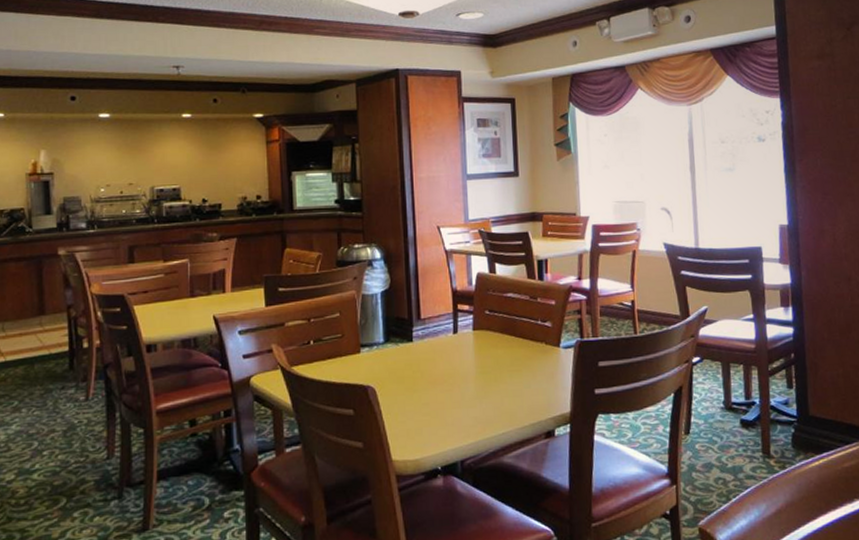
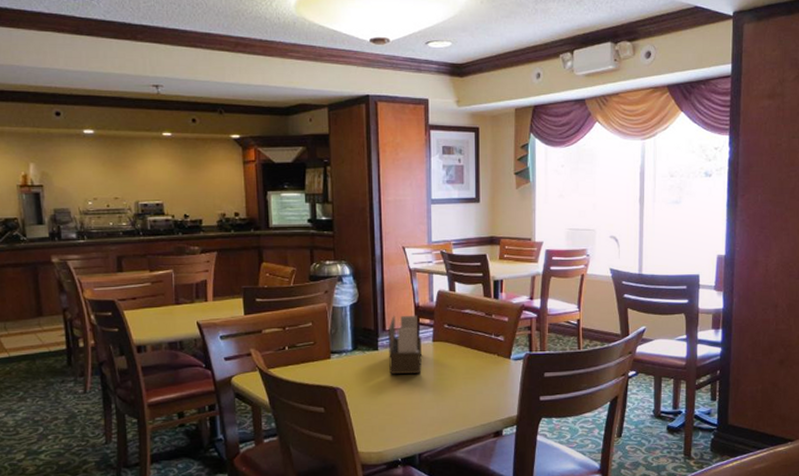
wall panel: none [423,301,462,368] -> present [388,315,422,374]

